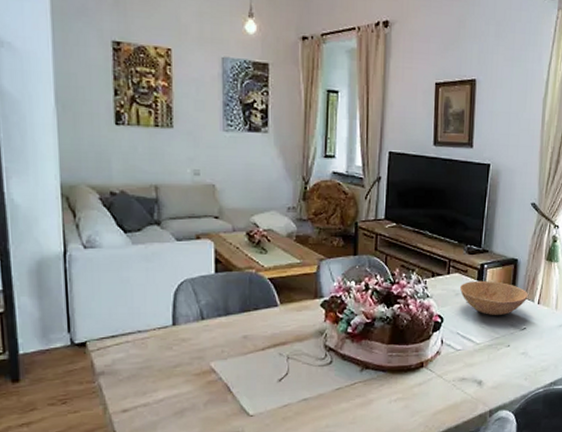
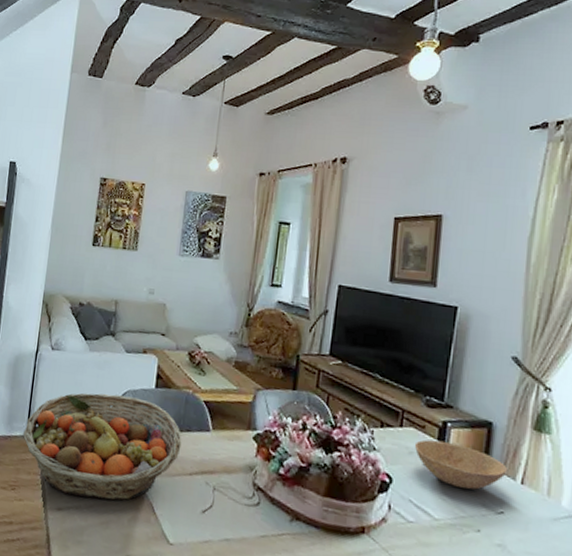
fruit basket: none [65,286,250,395] -> present [23,393,182,501]

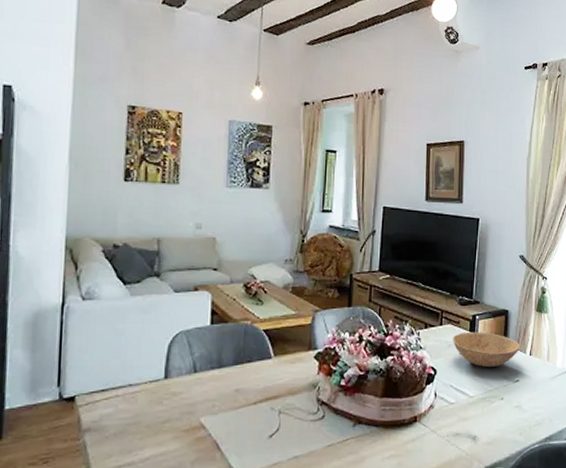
fruit basket: present [23,393,182,501] -> none [53,338,243,454]

